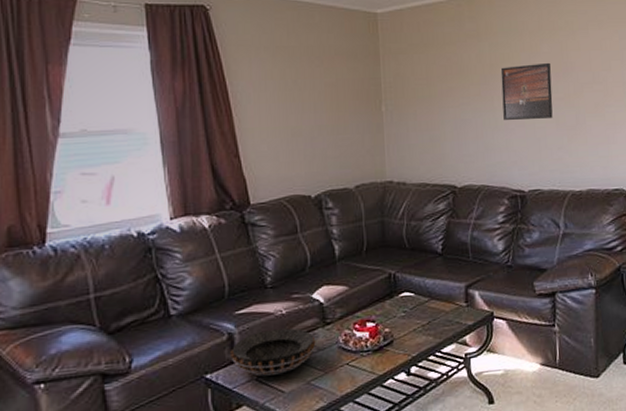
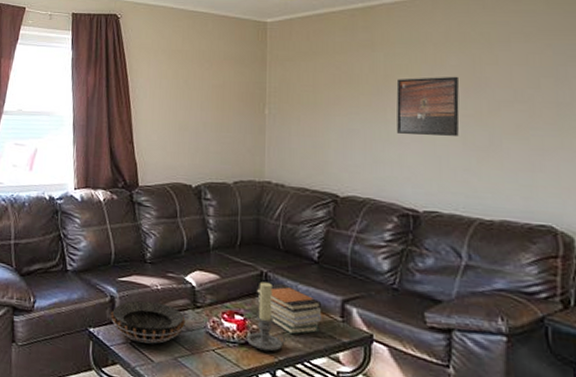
candle holder: none [379,283,417,352] -> present [246,281,285,352]
book stack: none [385,282,449,330] -> present [256,283,322,335]

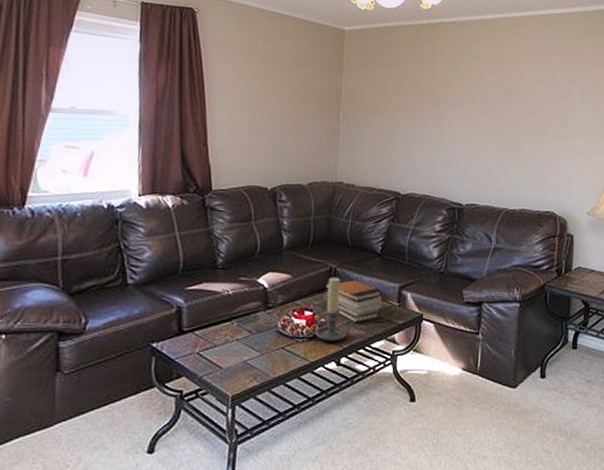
decorative bowl: present [111,300,186,344] -> none [177,308,257,351]
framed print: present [396,76,460,136] -> none [449,89,496,140]

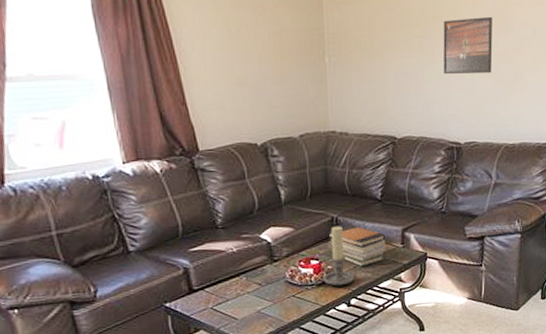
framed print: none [449,89,496,140] -> present [443,16,493,74]

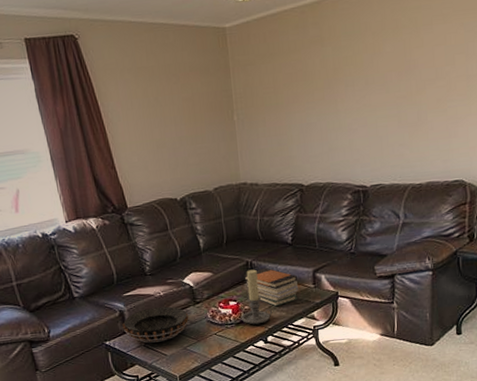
decorative bowl: none [186,264,265,305] -> present [122,306,189,343]
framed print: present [443,16,493,74] -> none [344,62,395,121]

